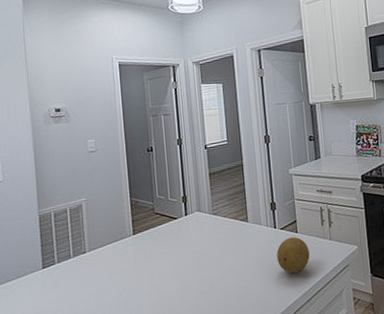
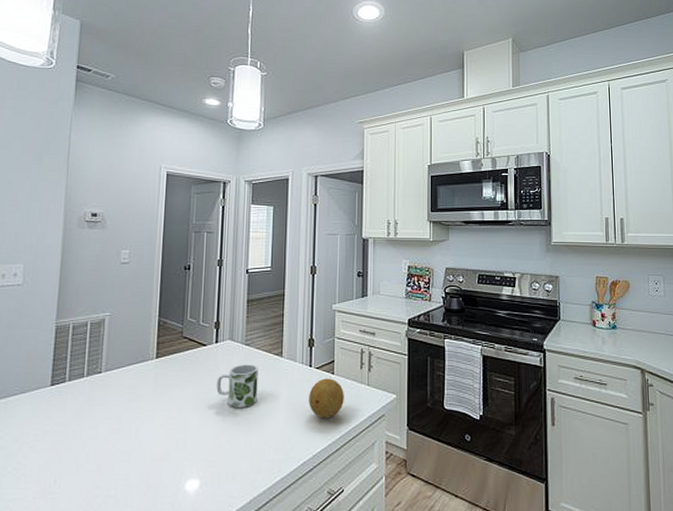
mug: none [191,231,230,272] -> present [216,364,258,408]

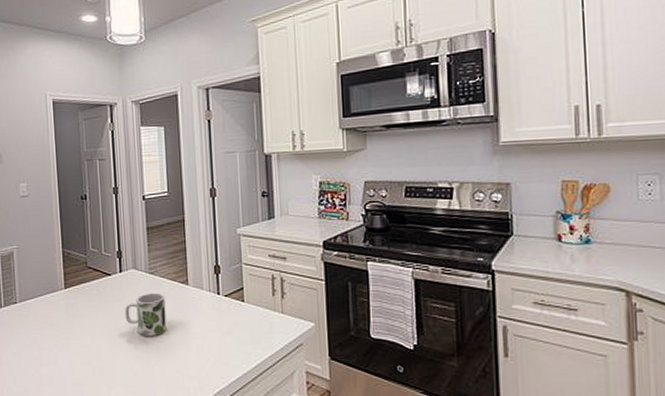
fruit: present [309,378,344,419] -> none [219,306,257,347]

